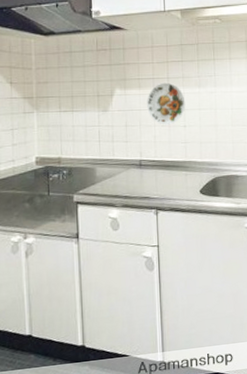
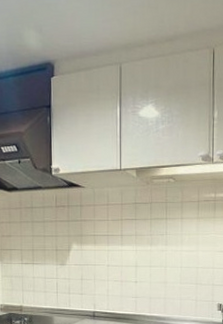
decorative plate: present [147,82,186,125] -> none [101,239,137,280]

